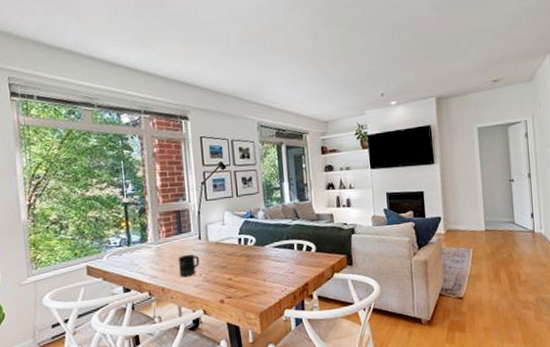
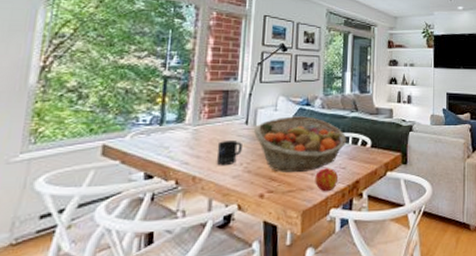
fruit basket: none [206,227,292,280] -> present [253,116,347,172]
apple: none [267,273,288,295] -> present [315,168,338,192]

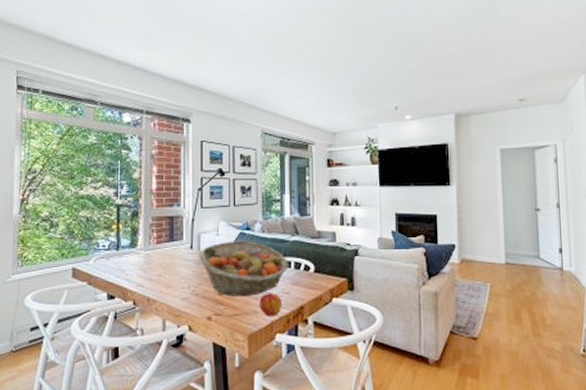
mug: present [216,141,242,166] -> none [166,265,189,289]

